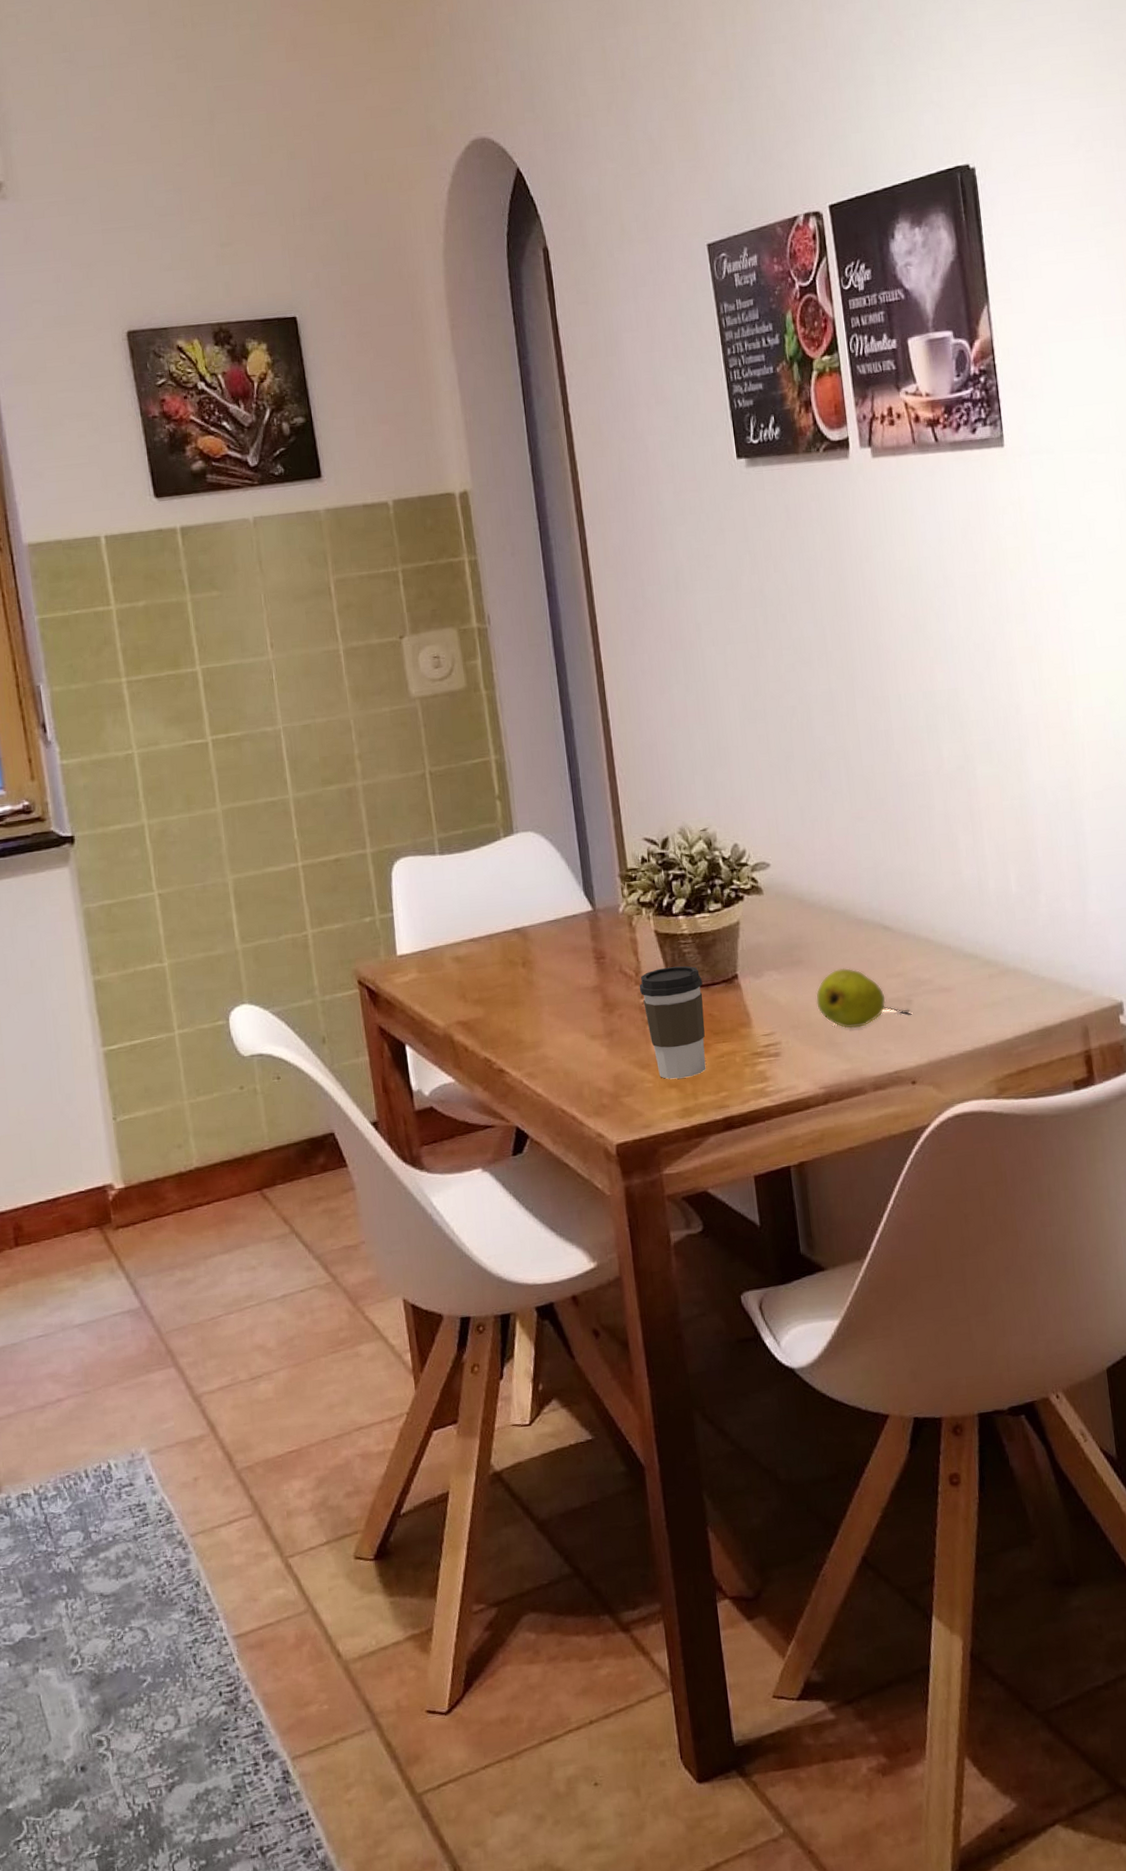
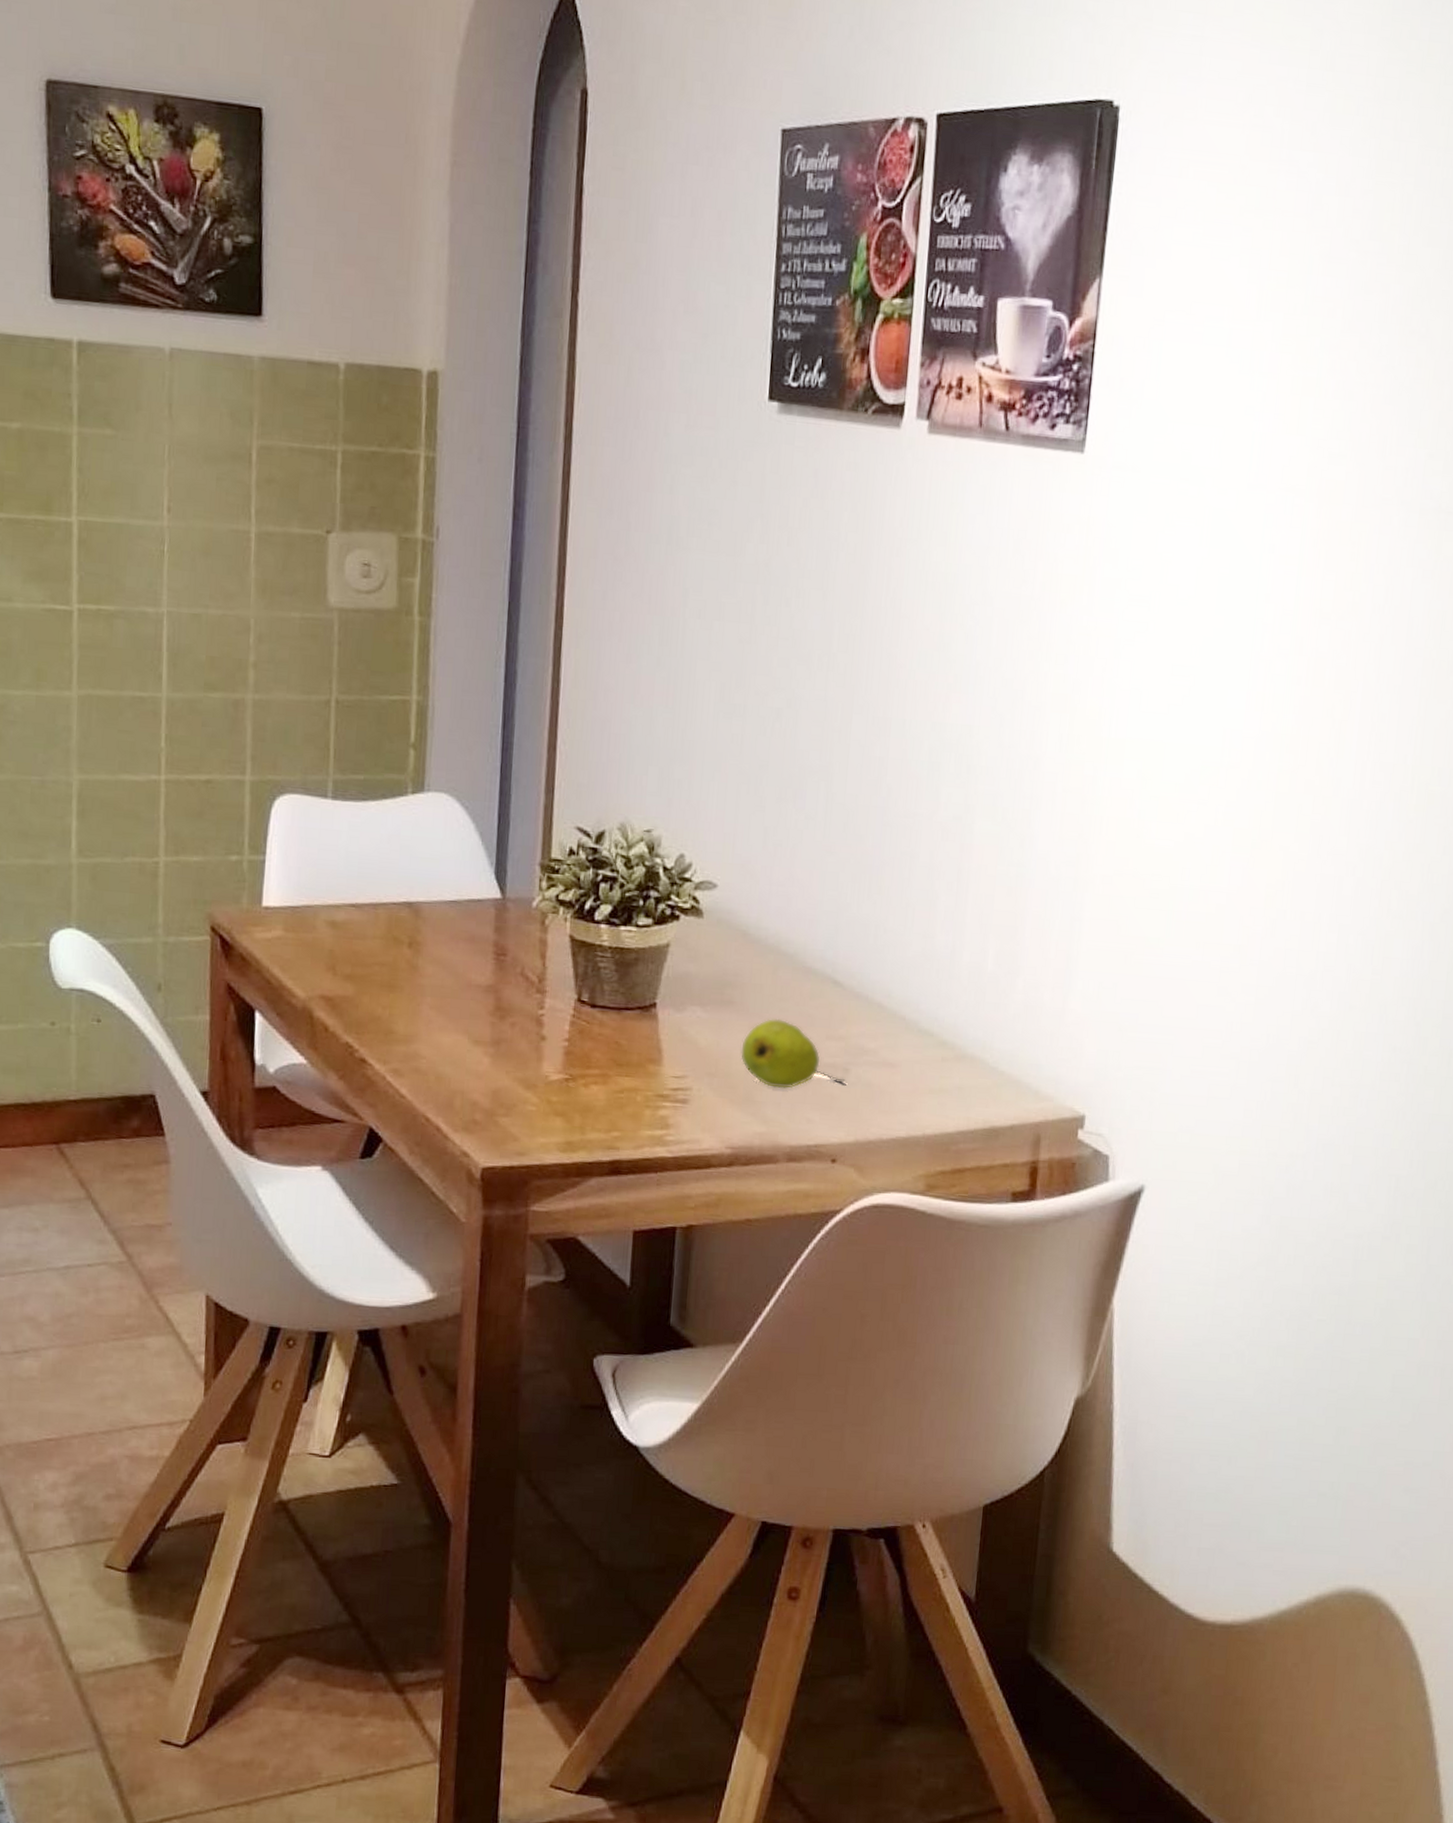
coffee cup: present [639,965,706,1079] -> none [540,979,615,1108]

